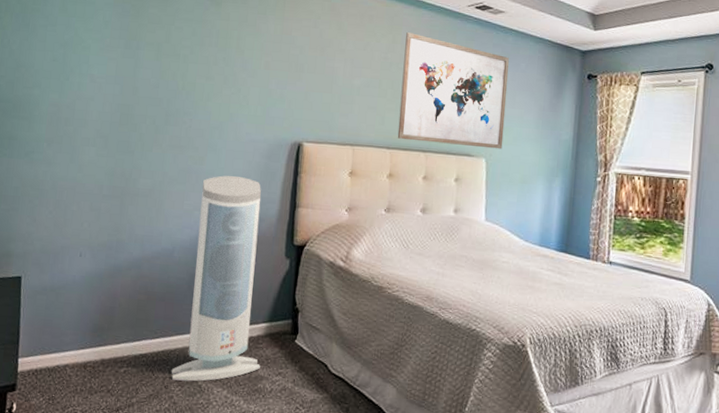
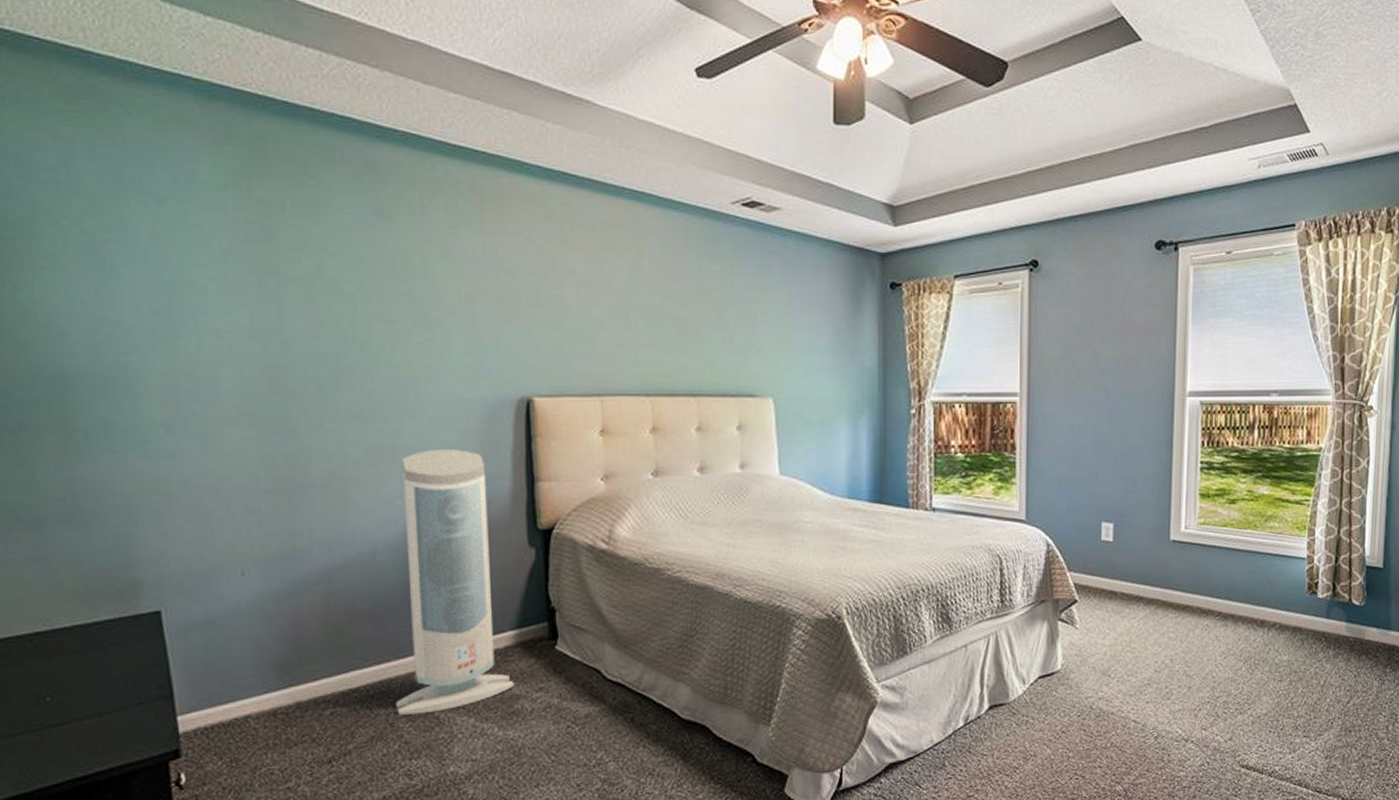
wall art: present [397,32,509,150] -> none [655,243,793,385]

